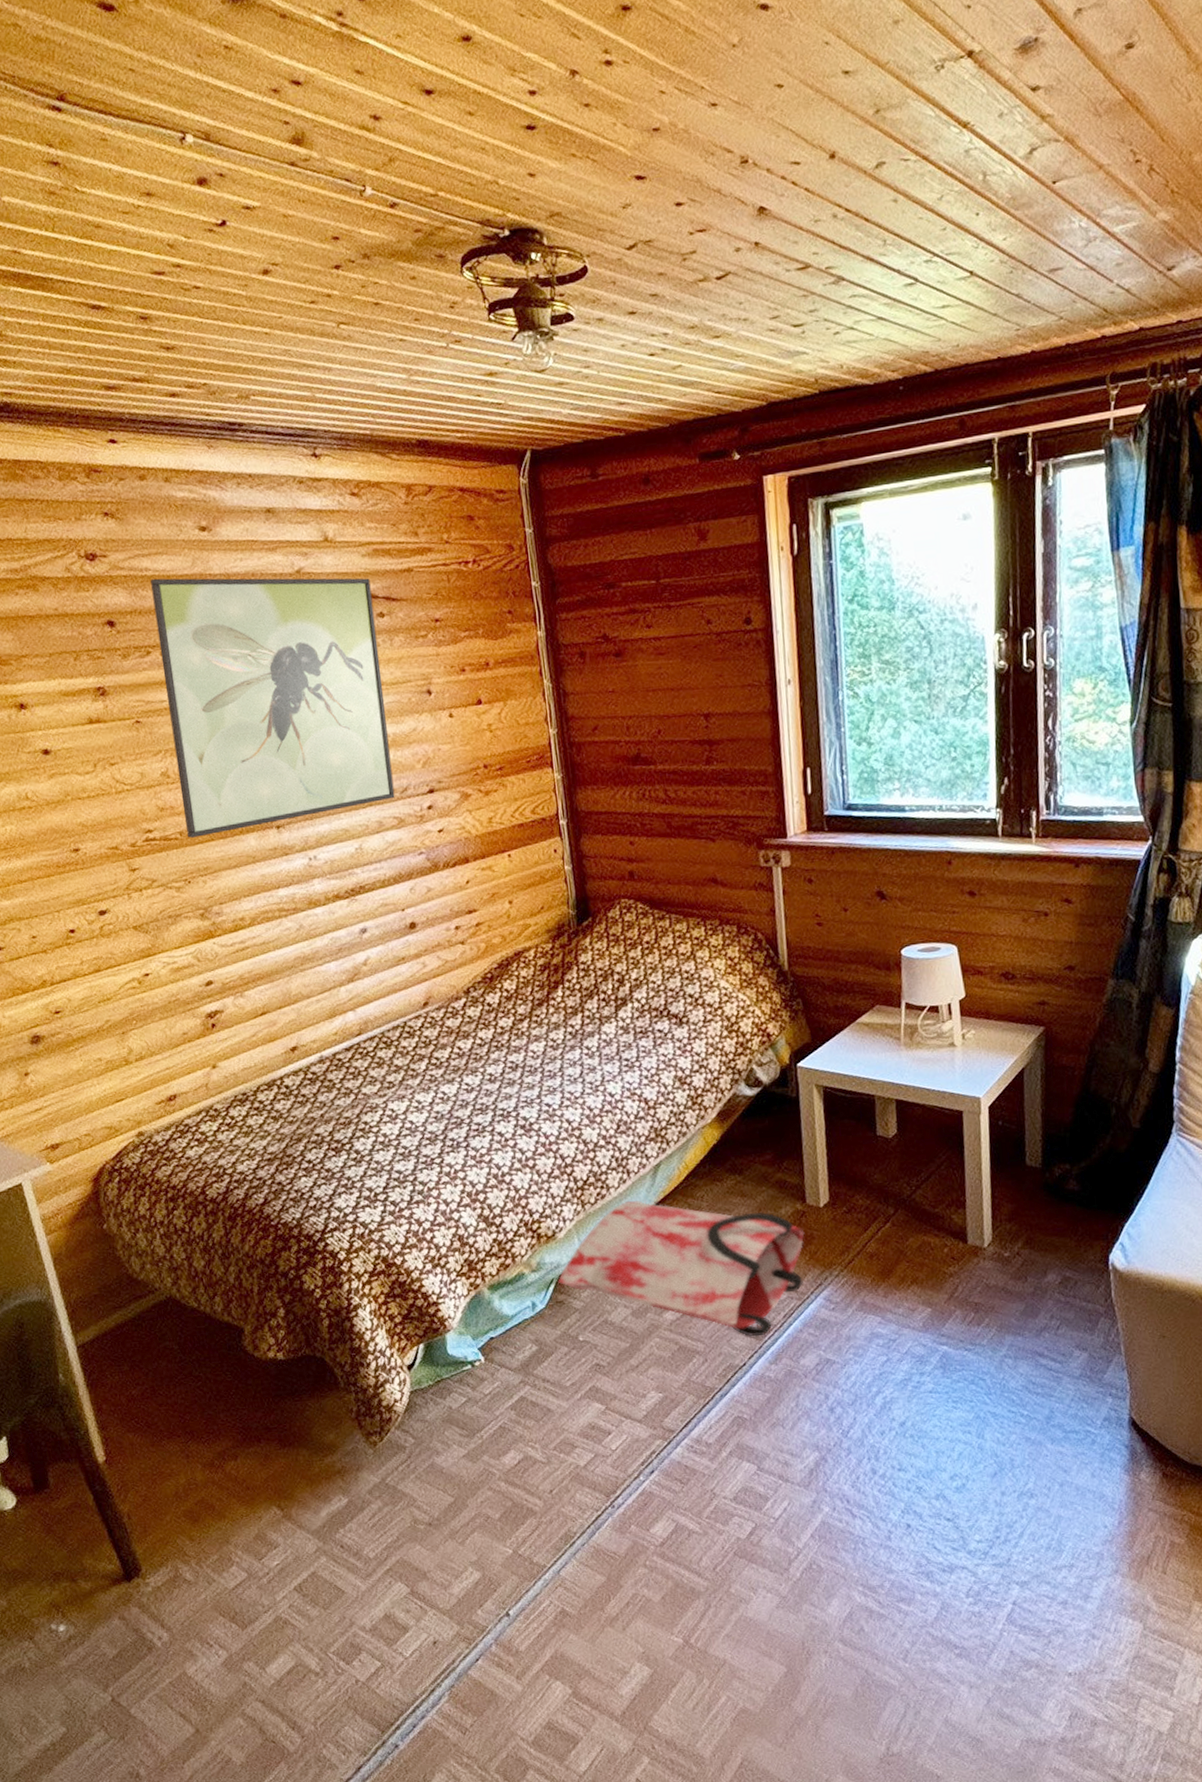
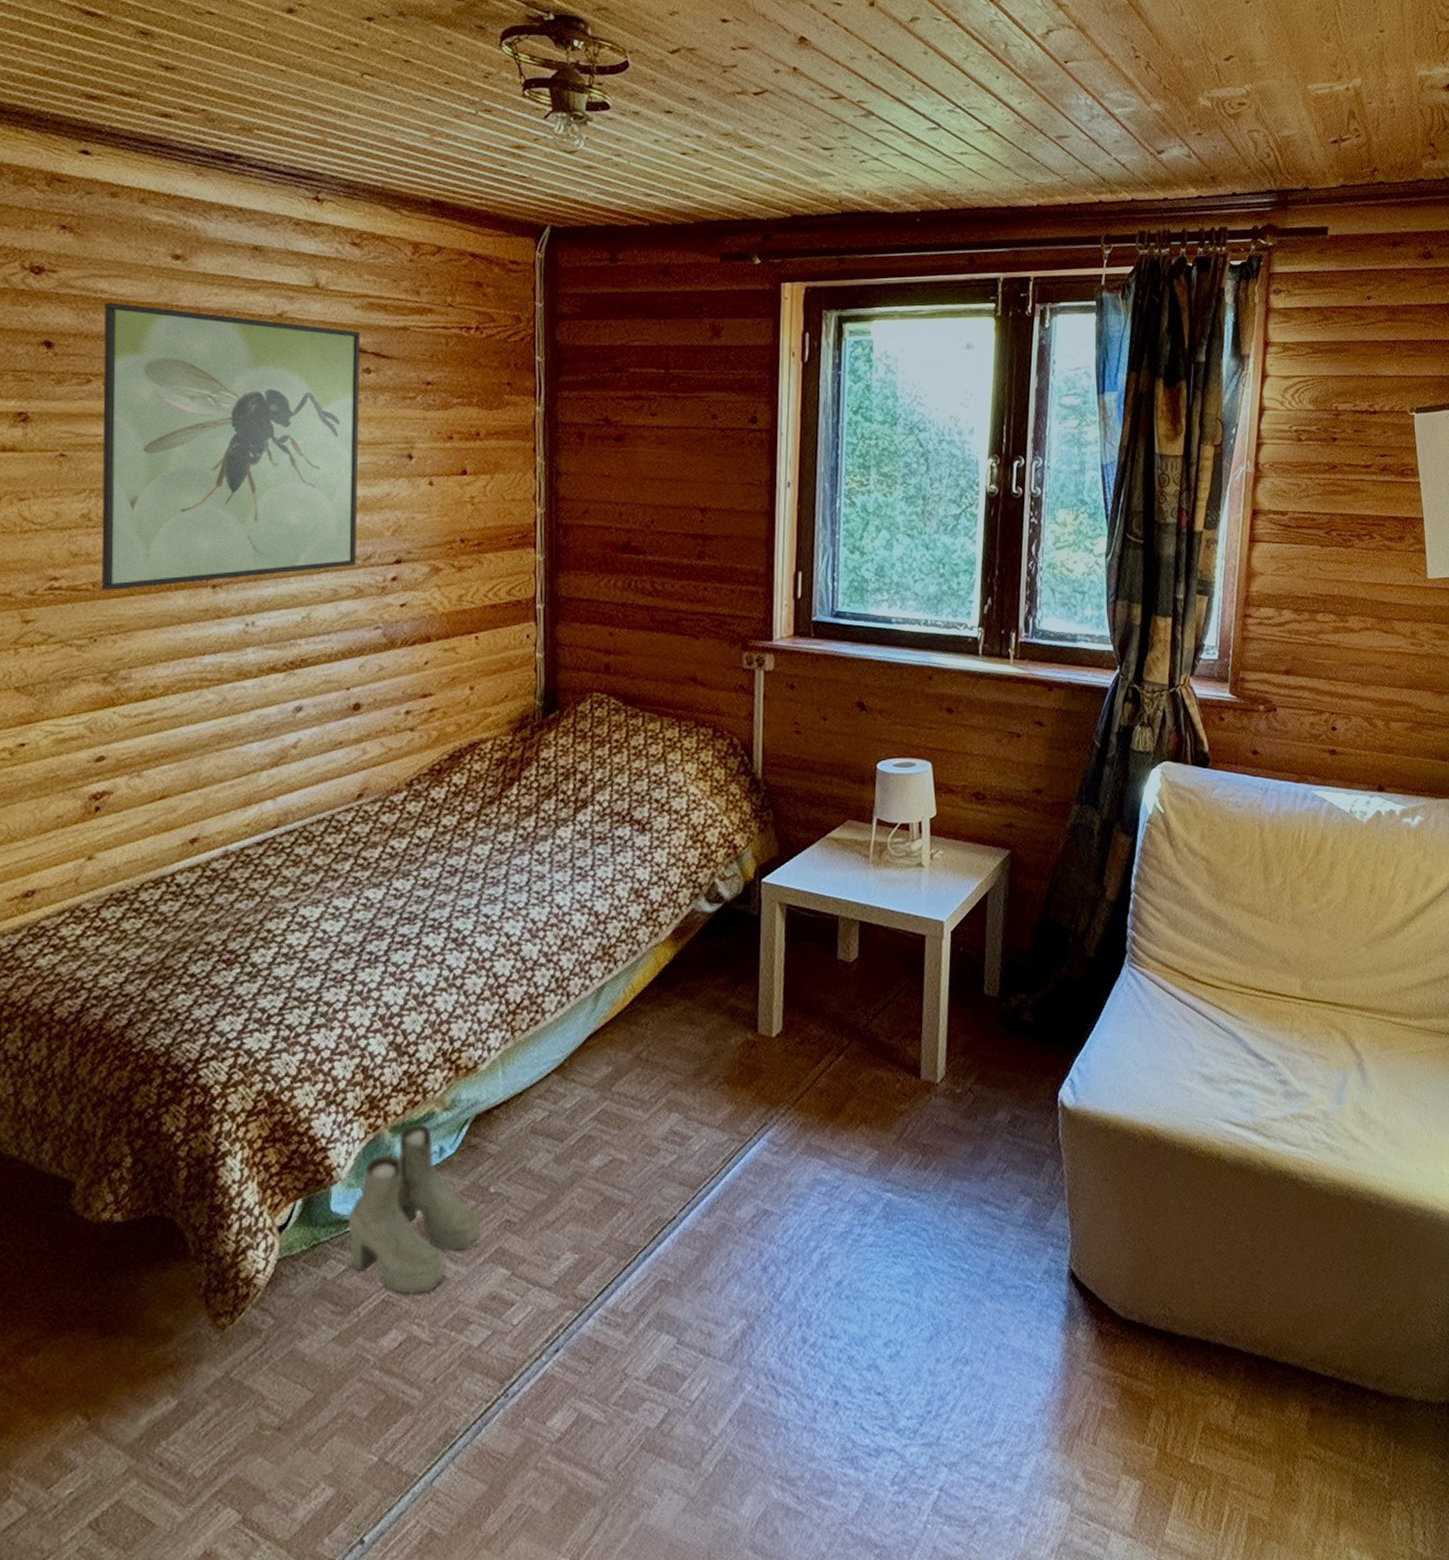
boots: none [463,1283,576,1423] -> present [348,1124,481,1295]
bag: present [557,1200,805,1337] -> none [473,1027,753,1185]

